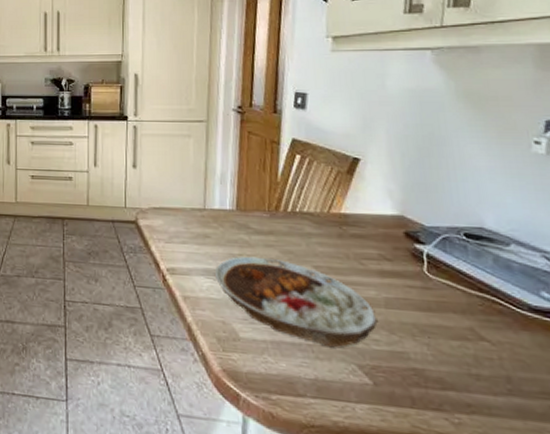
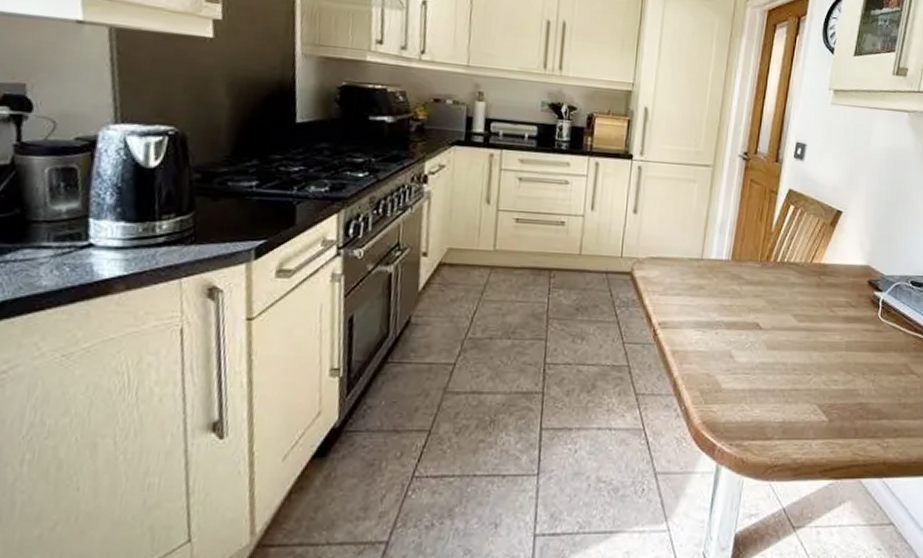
plate: present [215,256,378,348] -> none [705,307,838,391]

